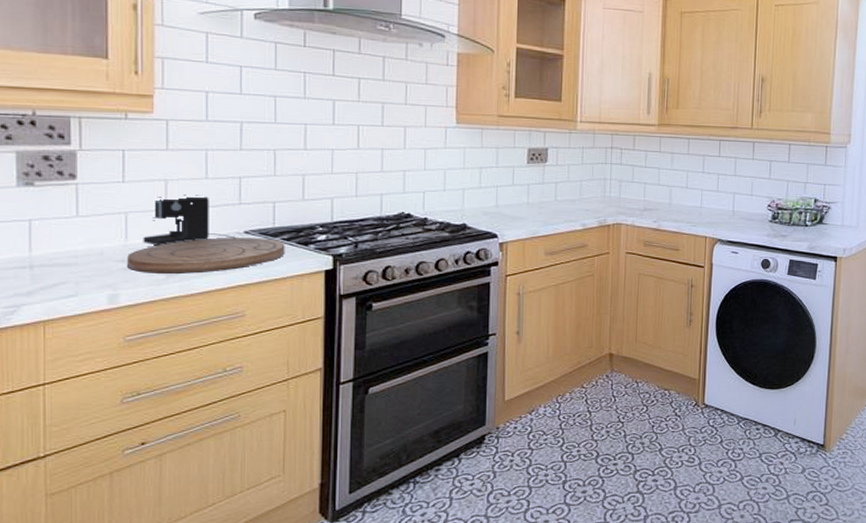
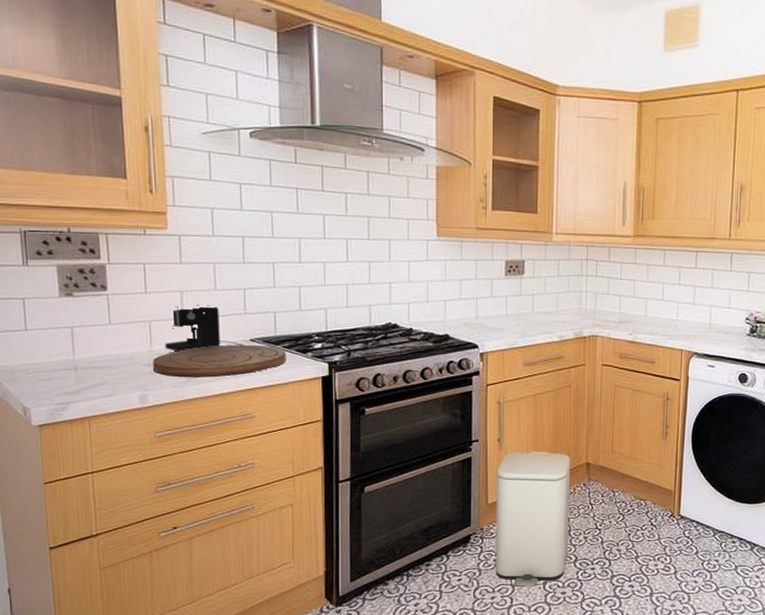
pedal bin: none [511,343,594,488] -> present [495,451,571,587]

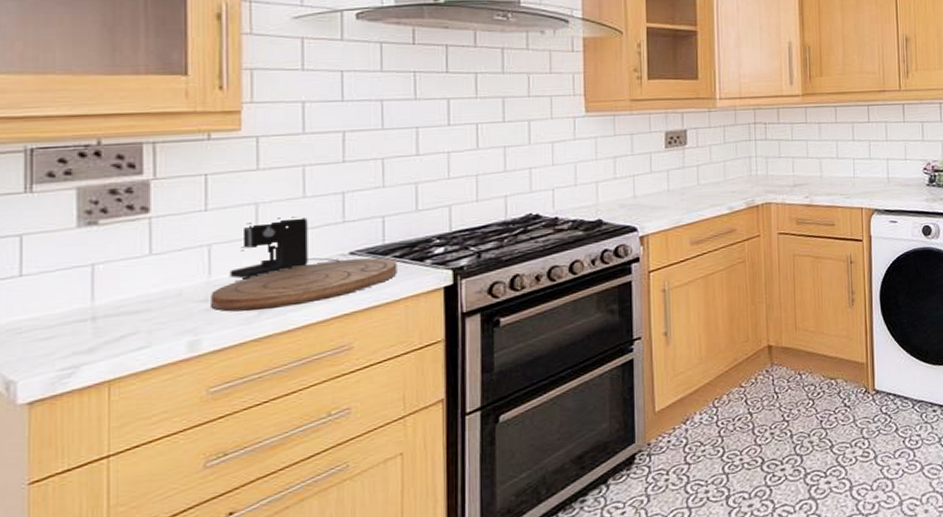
pedal bin: present [495,451,571,587] -> none [663,338,753,509]

